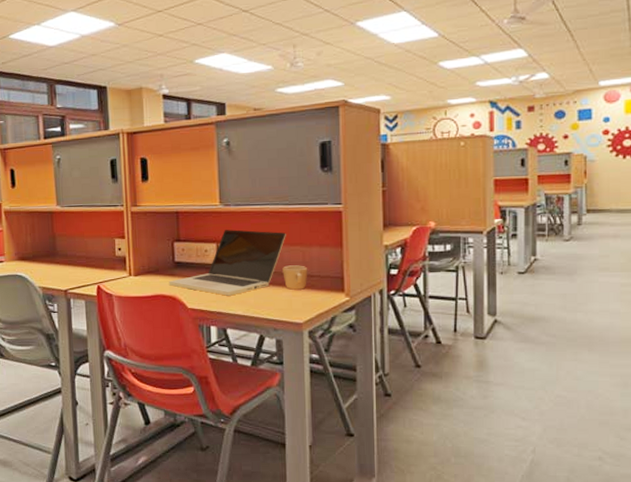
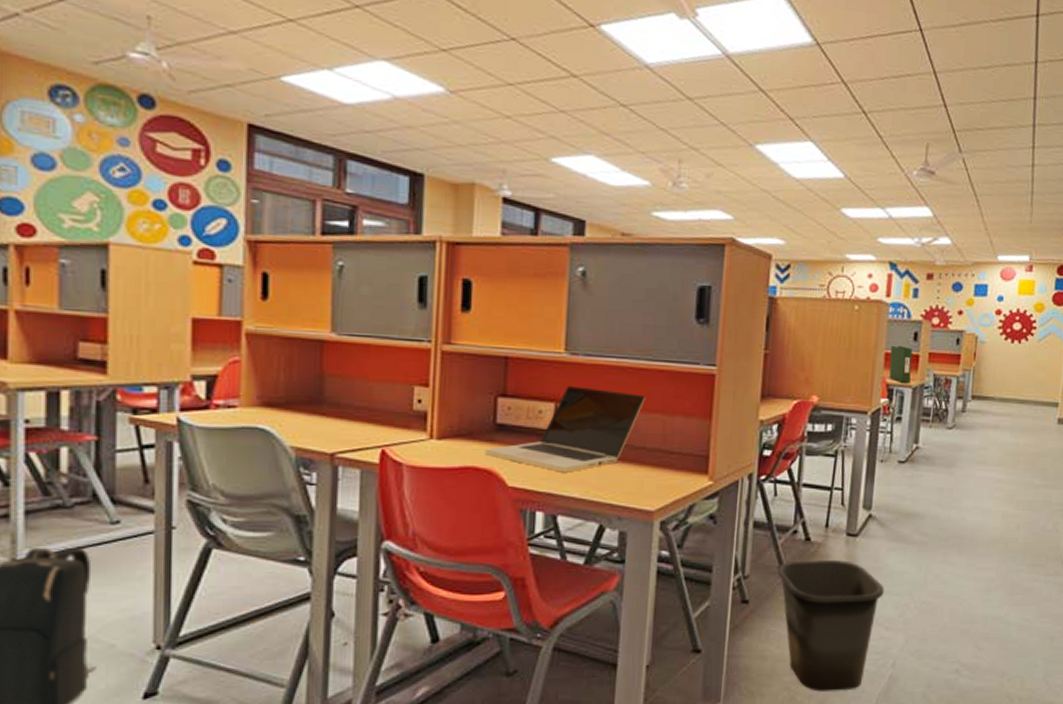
mug: present [282,265,308,290] -> none [636,437,668,469]
waste bin: none [413,360,517,472] -> present [777,560,885,691]
binder: none [499,172,522,204] -> present [889,345,913,383]

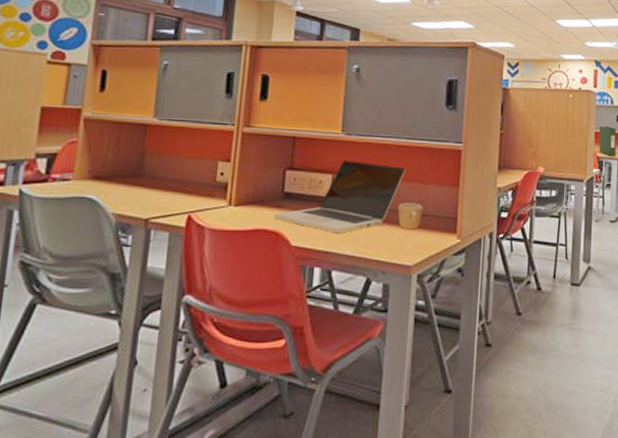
mug: none [636,437,668,469] -> present [398,203,424,229]
waste bin: present [777,560,885,691] -> none [514,307,604,427]

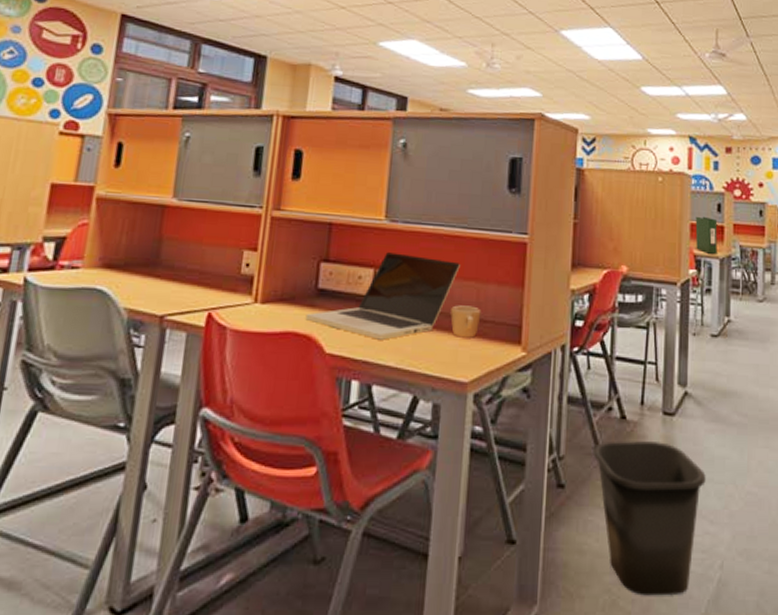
waste bin: none [514,307,604,427] -> present [593,440,706,596]

